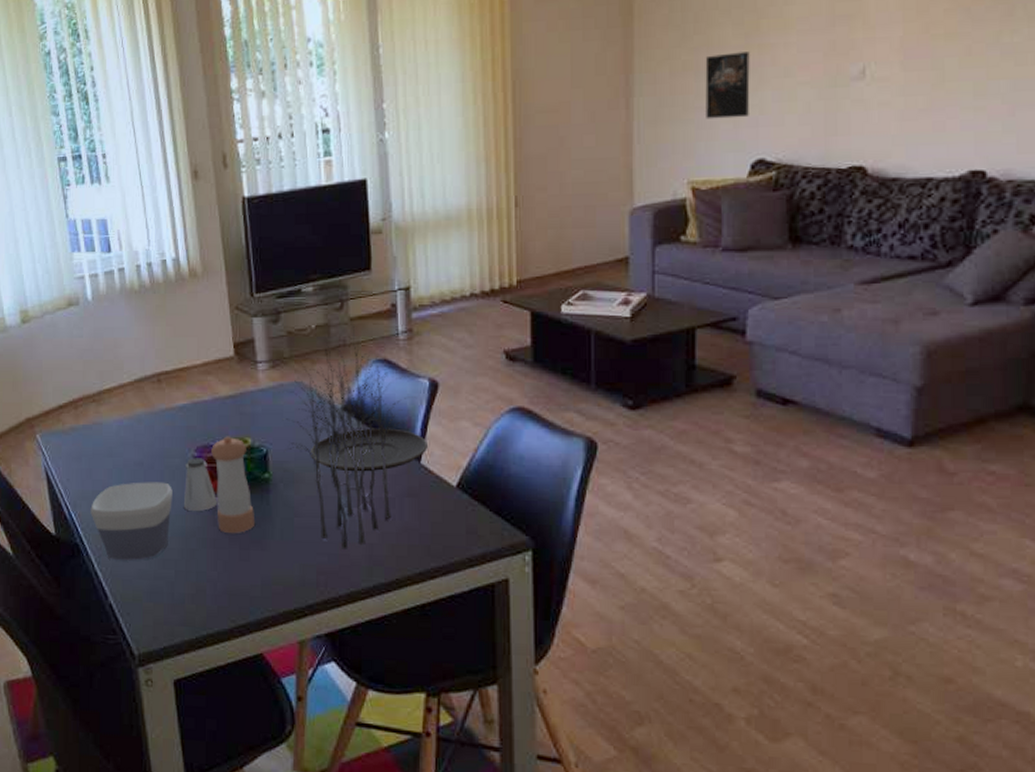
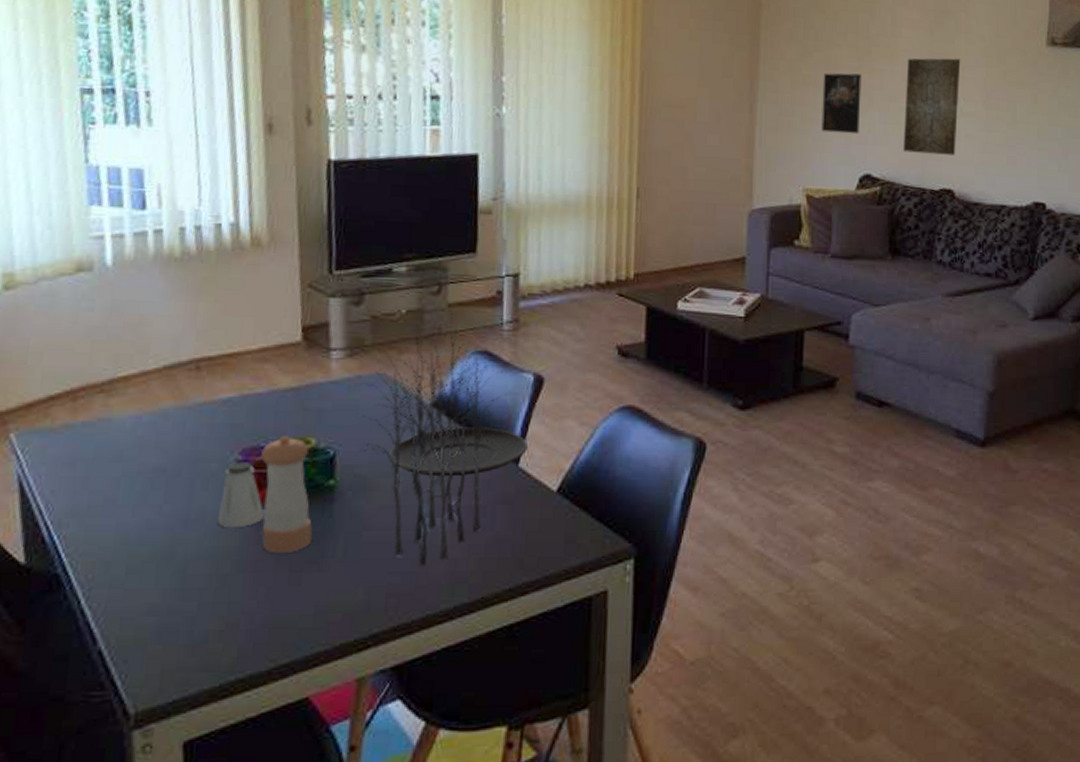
bowl: present [90,482,172,560] -> none [82,492,204,593]
wall art: none [801,17,871,130] -> present [902,58,961,155]

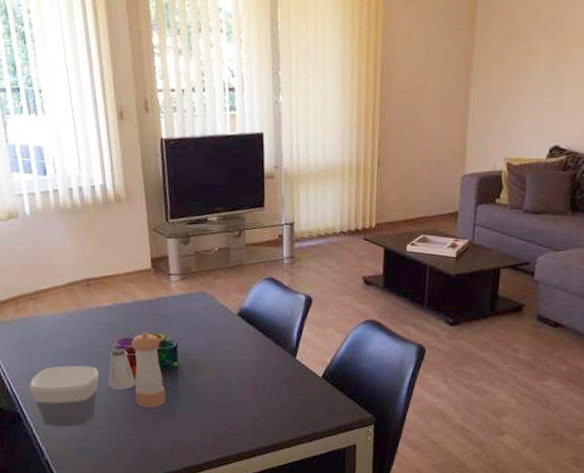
bowl: none [82,492,204,593] -> present [29,365,99,427]
plant: present [356,313,518,566] -> none [188,251,295,421]
plate: present [388,427,529,477] -> none [210,331,303,364]
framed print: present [821,73,862,135] -> none [521,61,557,113]

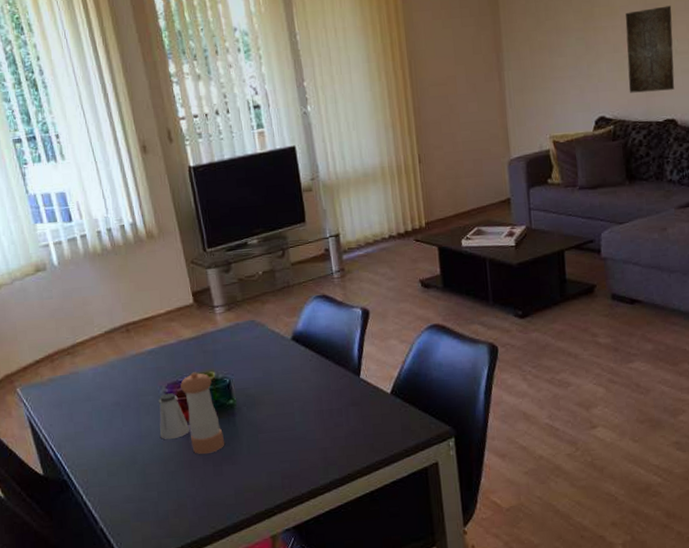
bowl: present [29,365,99,427] -> none [74,417,150,490]

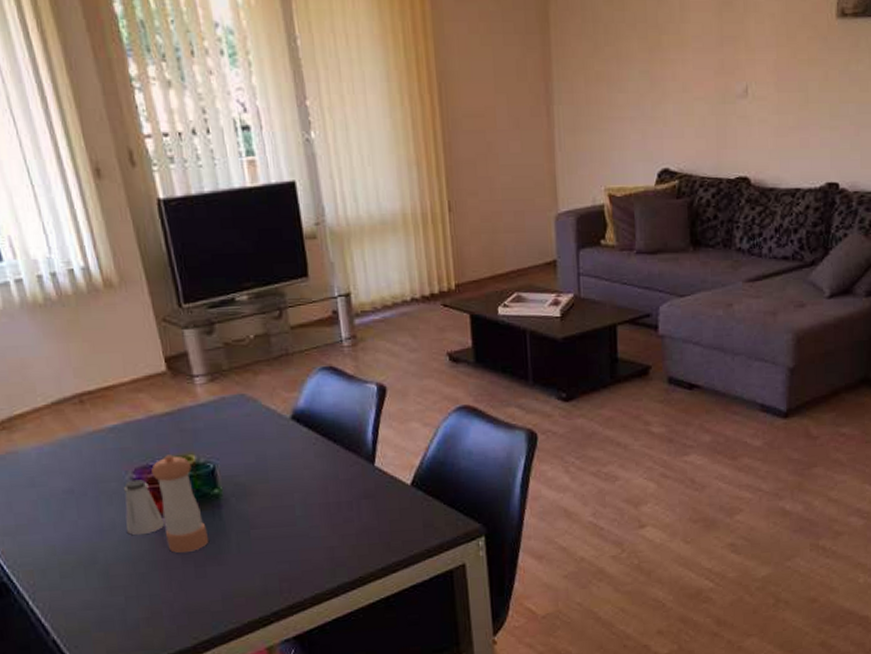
wall art: present [625,5,675,93] -> none [697,40,751,143]

